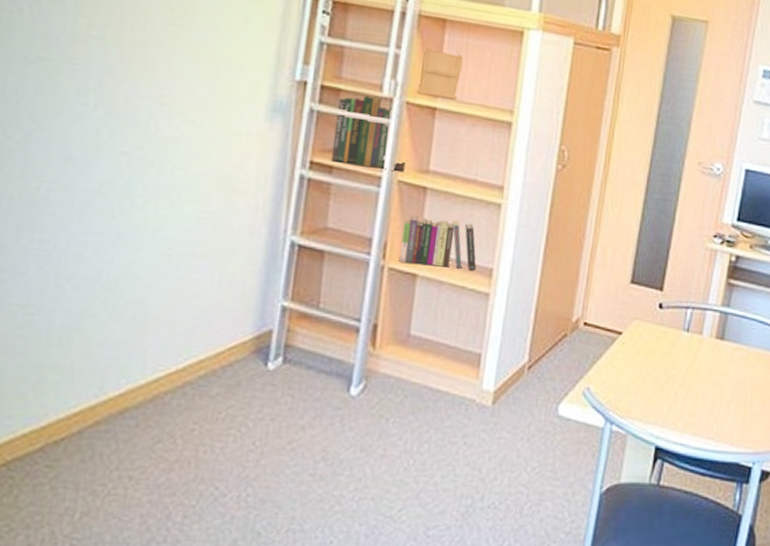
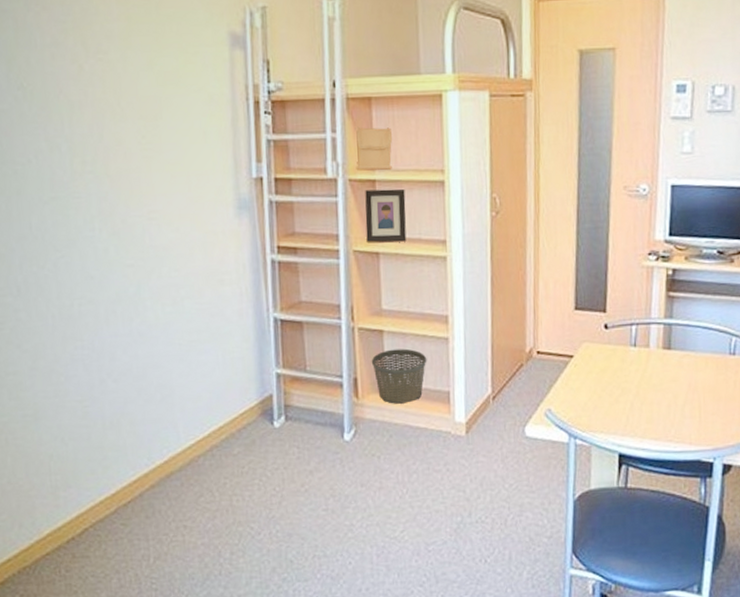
books: present [331,95,405,171] -> none [292,179,357,244]
basket: none [397,297,462,361] -> present [371,348,427,404]
books: present [399,214,476,271] -> none [364,277,433,322]
picture frame: none [415,117,467,181] -> present [365,188,407,243]

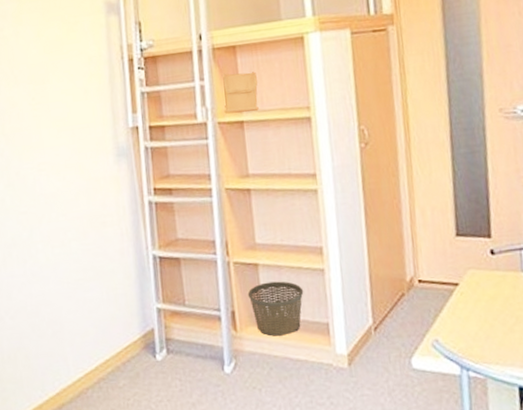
picture frame: present [365,188,407,243] -> none [234,127,277,180]

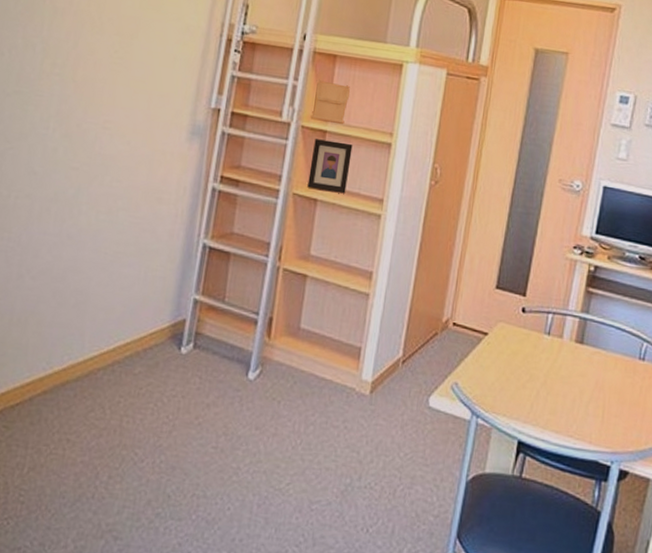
picture frame: none [234,127,277,180] -> present [307,139,353,194]
basket: present [247,281,304,336] -> none [289,295,345,352]

